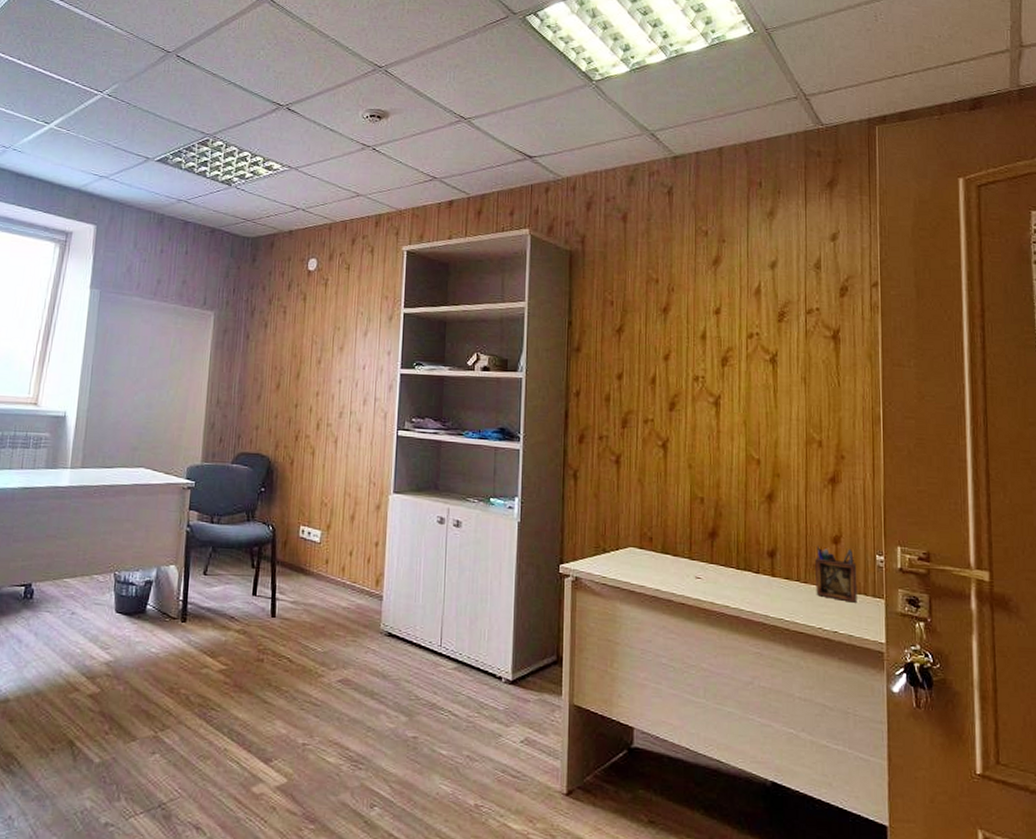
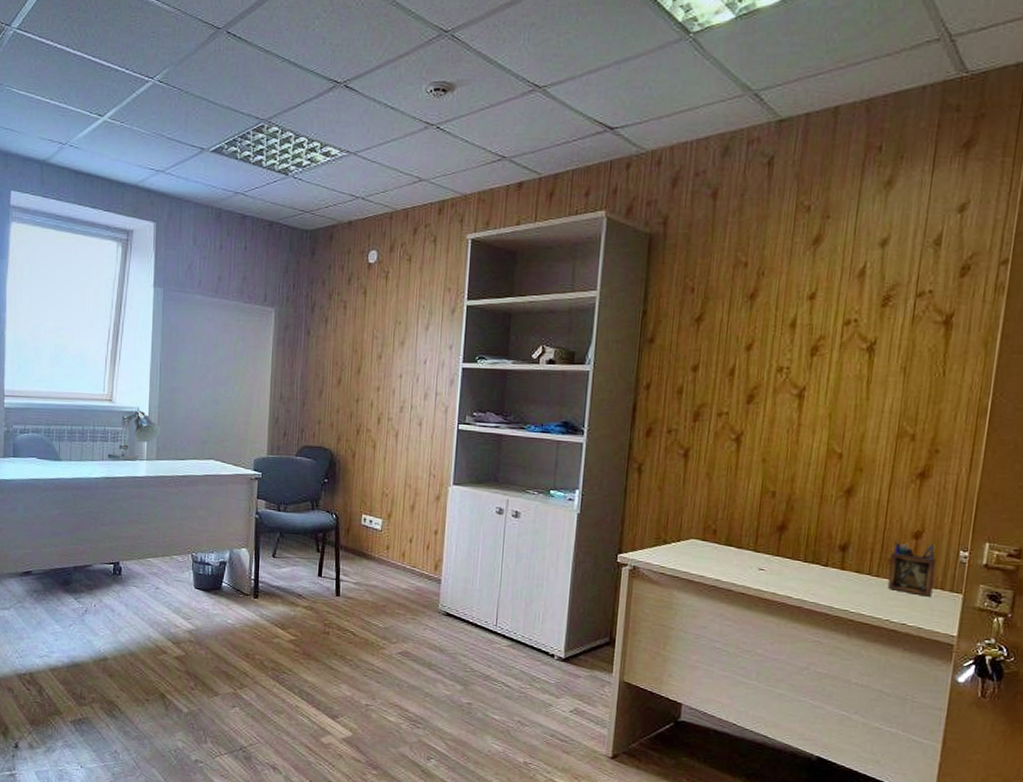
desk lamp: none [27,414,89,470] -> present [107,410,162,462]

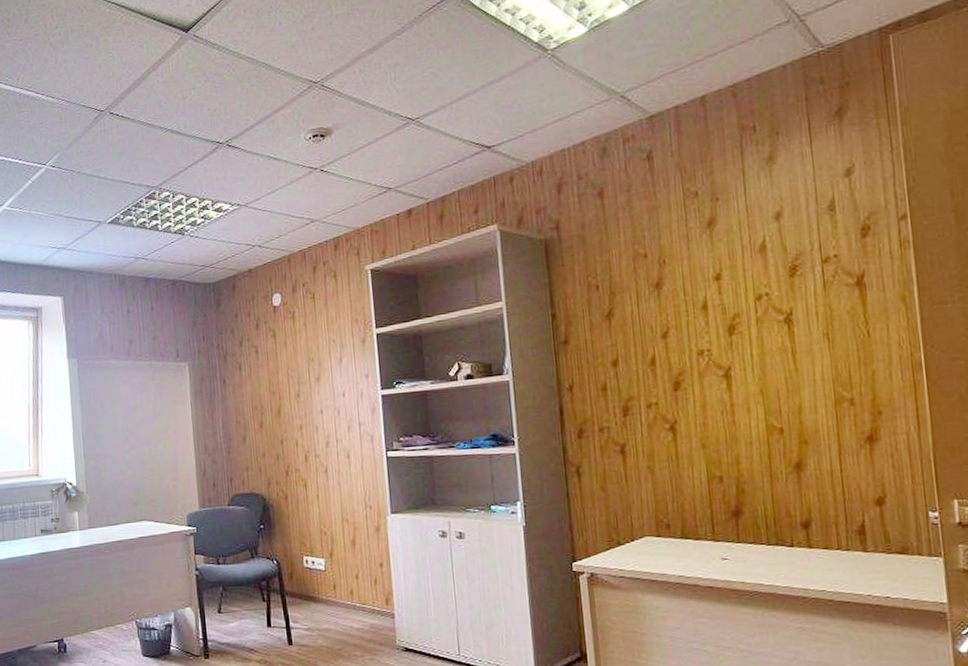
desk organizer: present [887,540,937,597] -> none [857,508,911,565]

